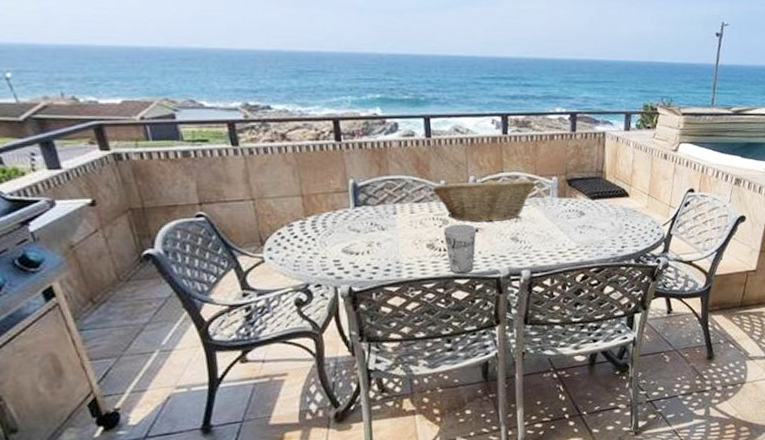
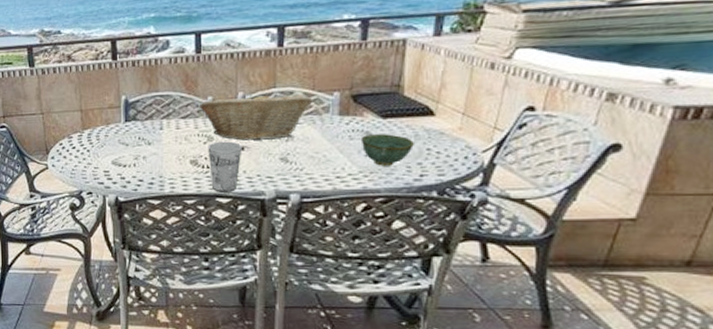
bowl: none [576,213,616,241] -> present [360,134,414,166]

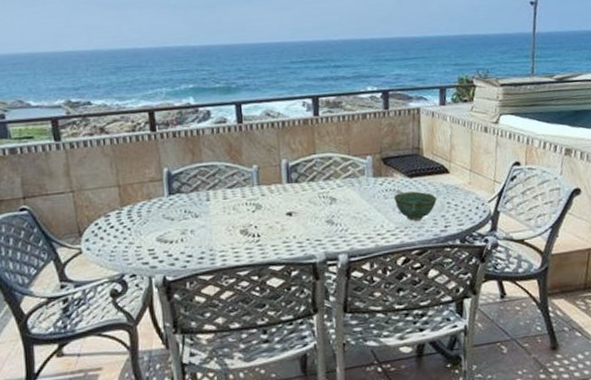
fruit basket: present [198,92,312,141] -> none [244,159,349,207]
cup: present [208,141,242,192] -> none [256,207,291,260]

